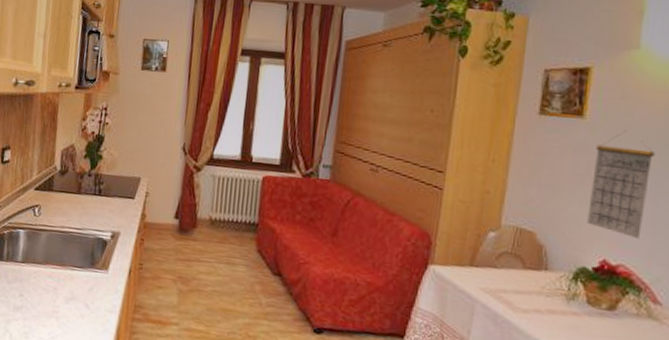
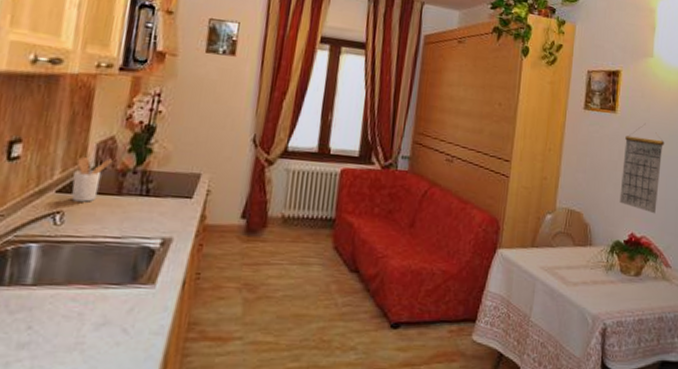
utensil holder: none [45,161,74,199] -> present [71,156,113,202]

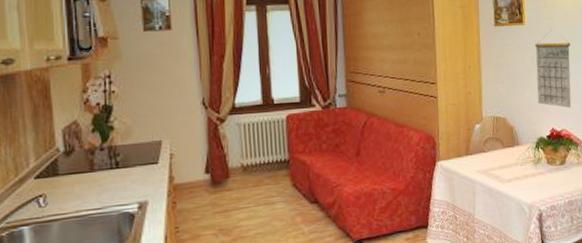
utensil holder: present [71,156,113,202] -> none [47,142,80,184]

